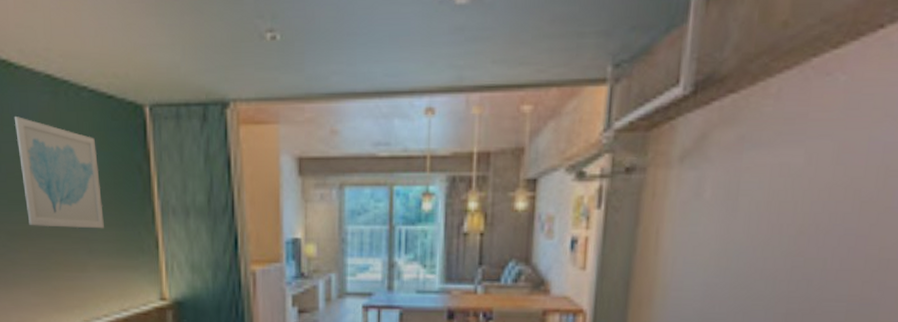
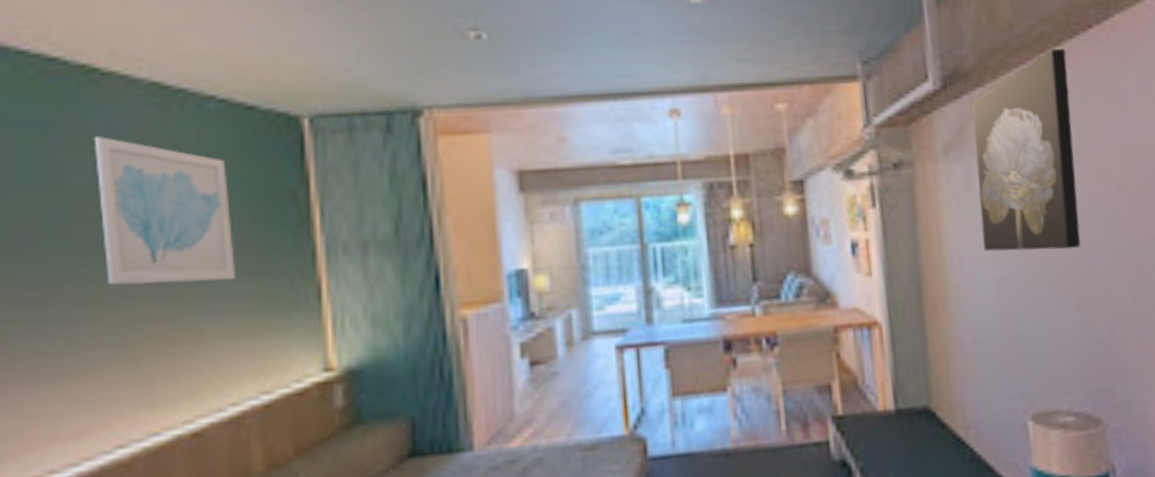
wall art: none [699,51,843,263] -> present [972,48,1081,252]

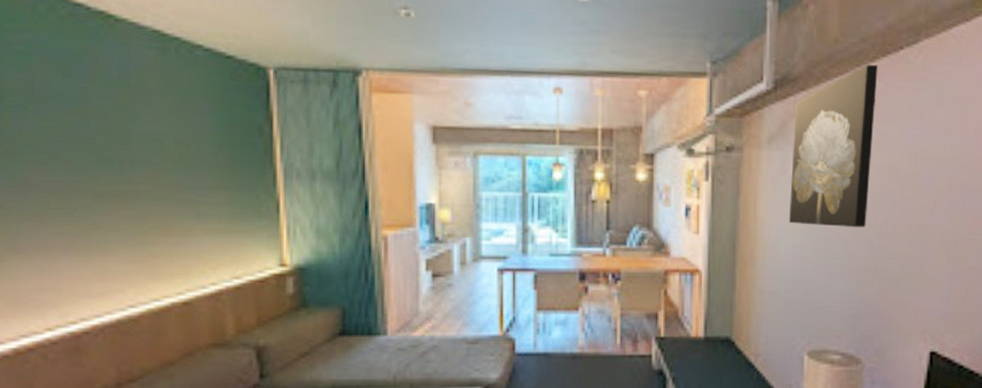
wall art: present [93,137,235,286] -> none [110,70,216,191]

